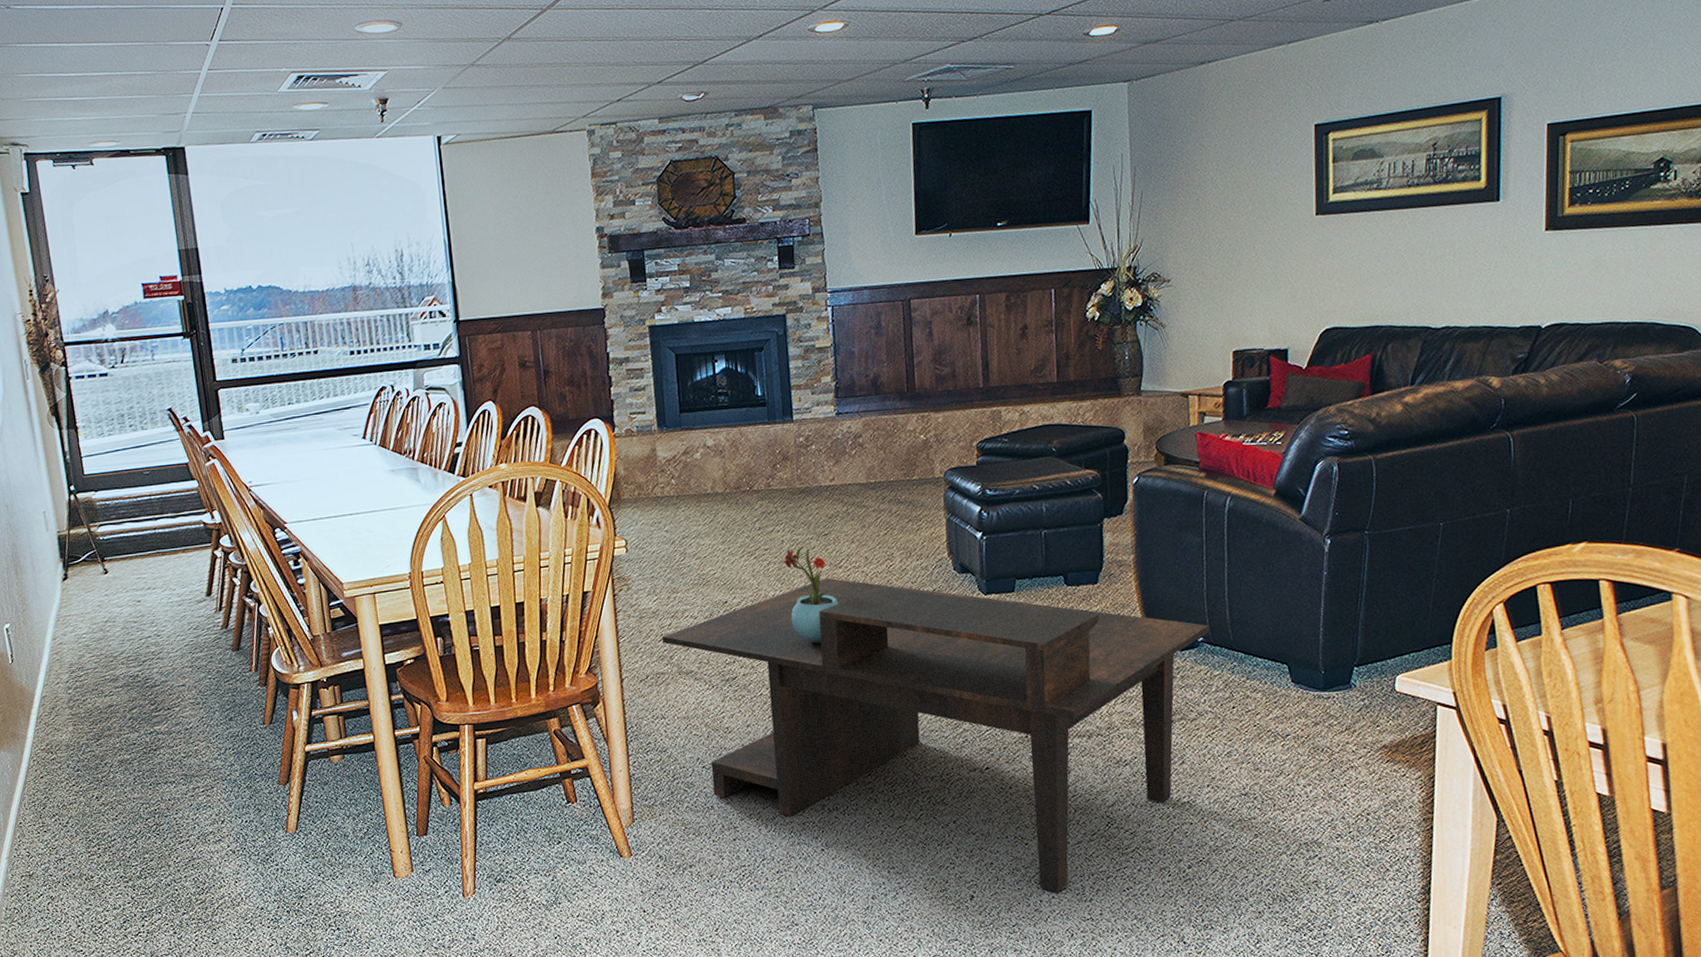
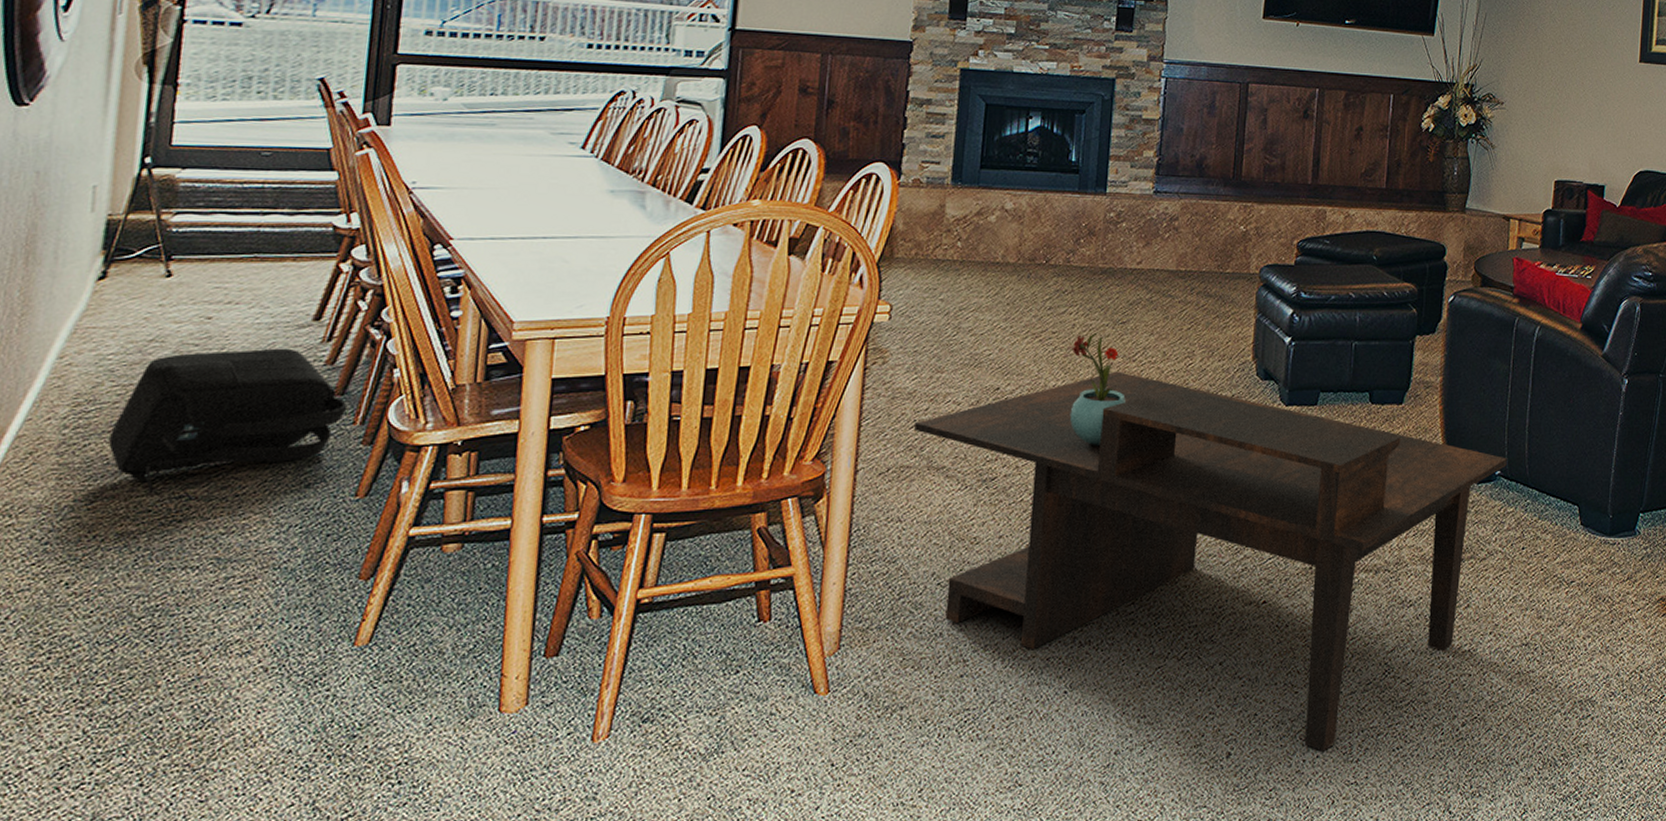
backpack: none [97,618,244,732] -> present [109,348,348,494]

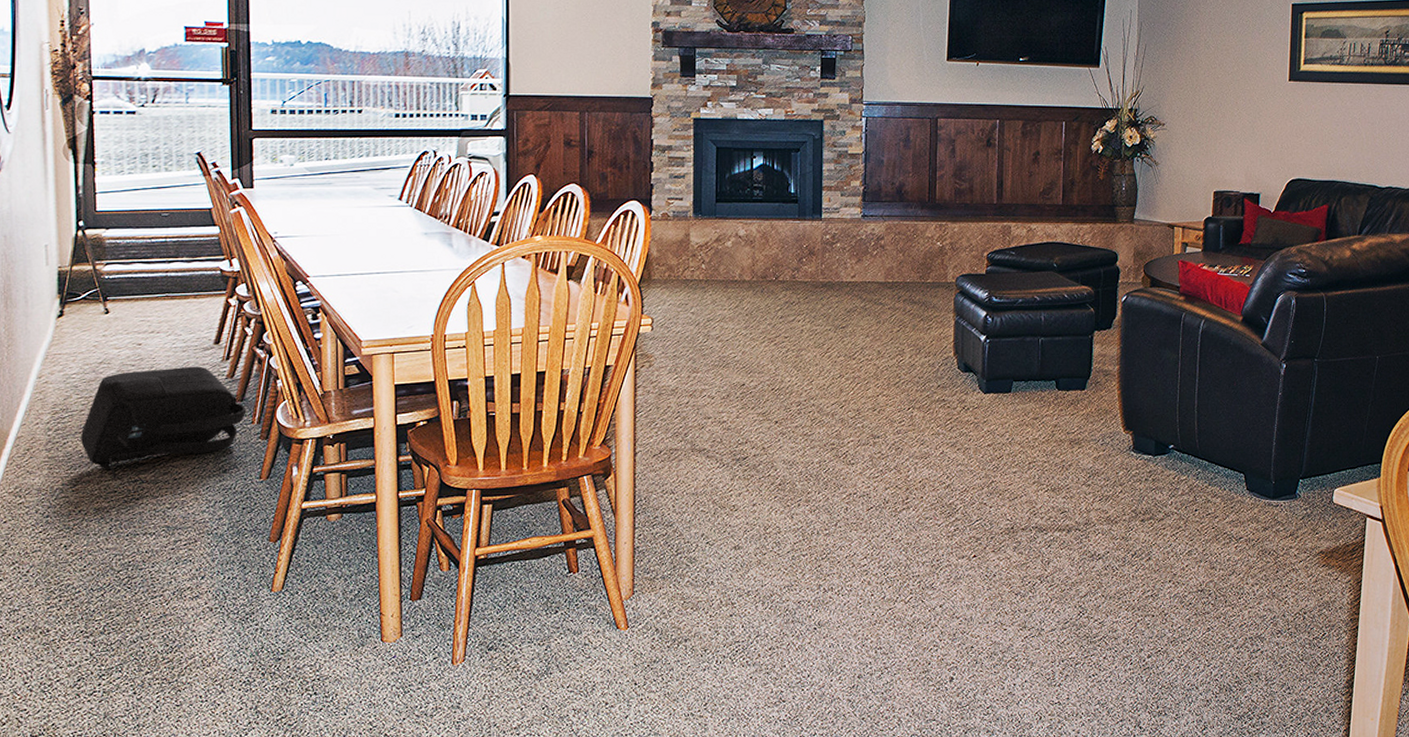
coffee table: present [913,371,1507,752] -> none [678,368,1179,677]
potted flower: present [1069,332,1126,445] -> none [799,336,849,429]

